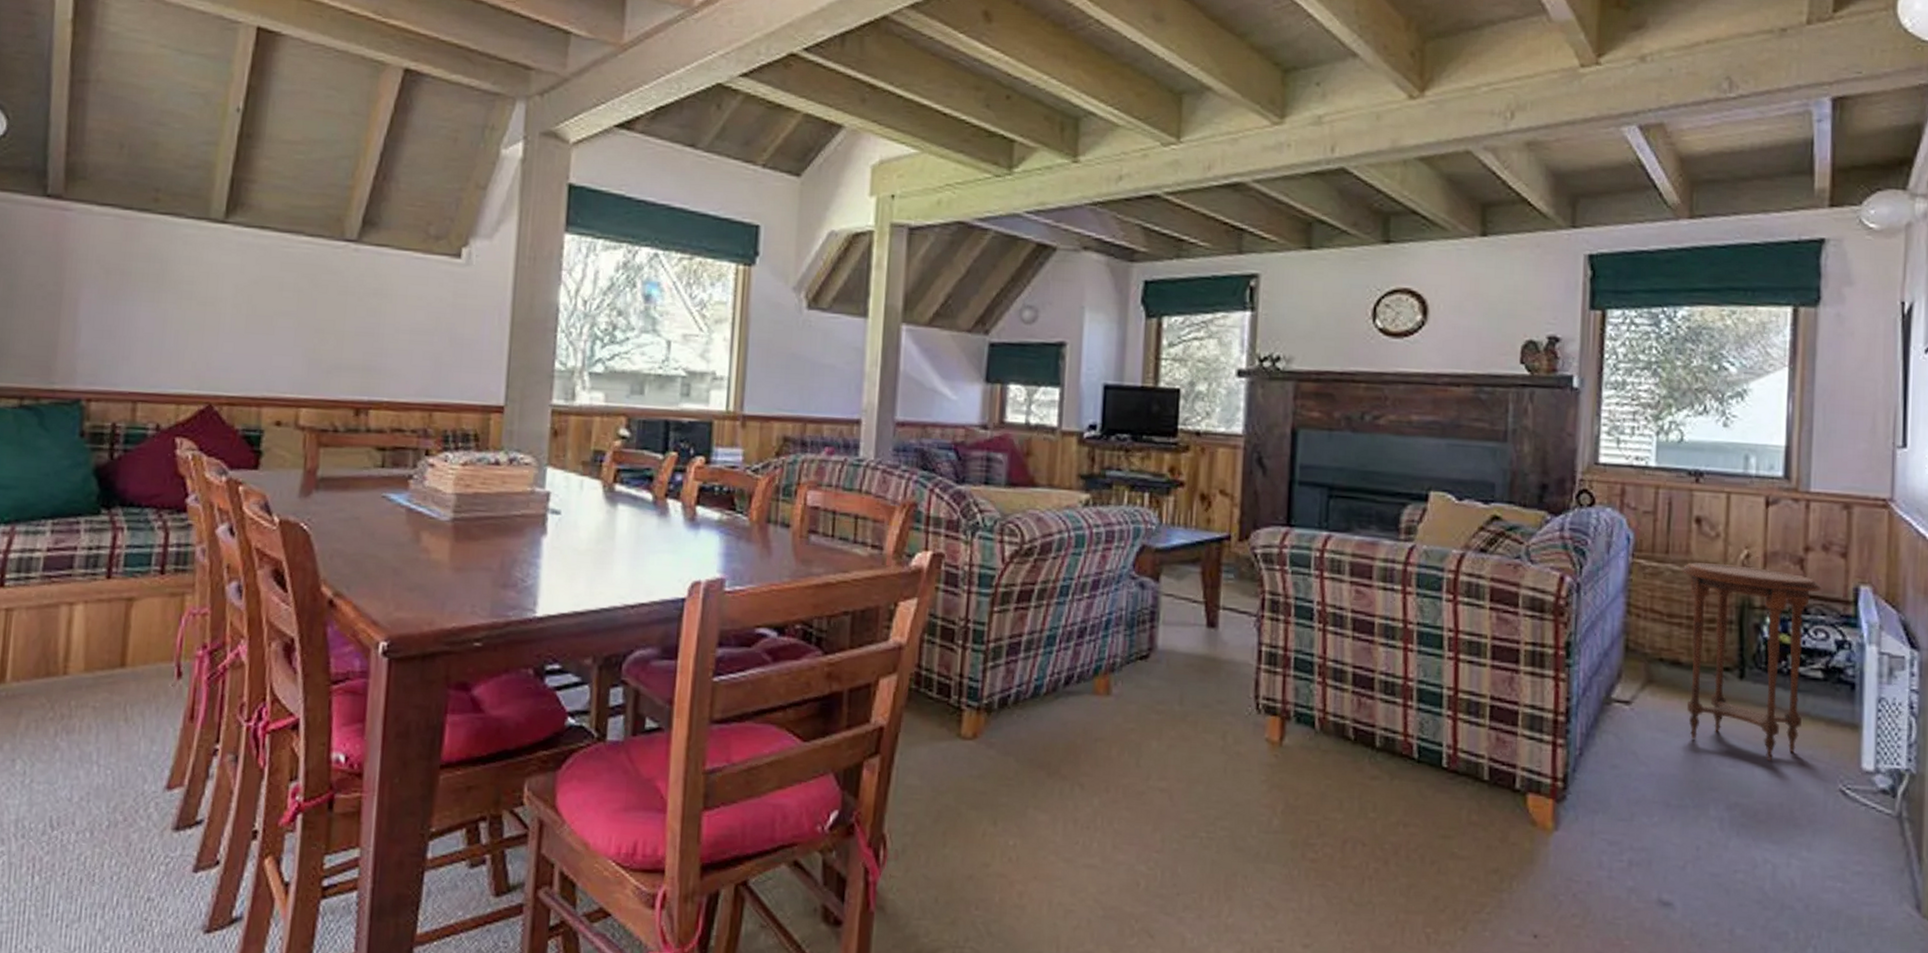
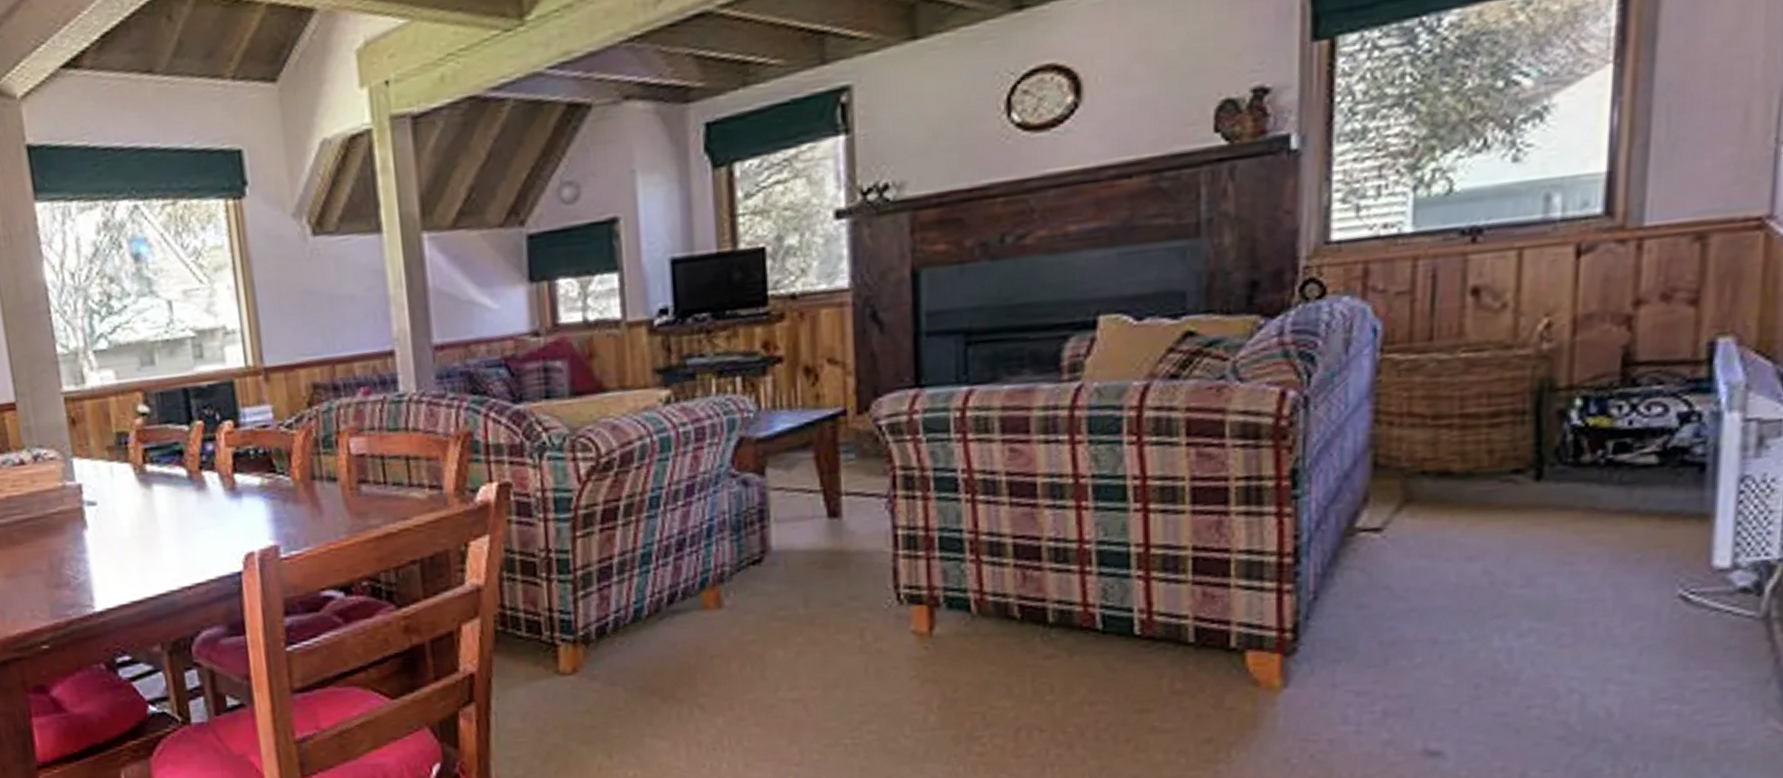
side table: present [1681,562,1822,762] -> none [1451,337,1660,575]

